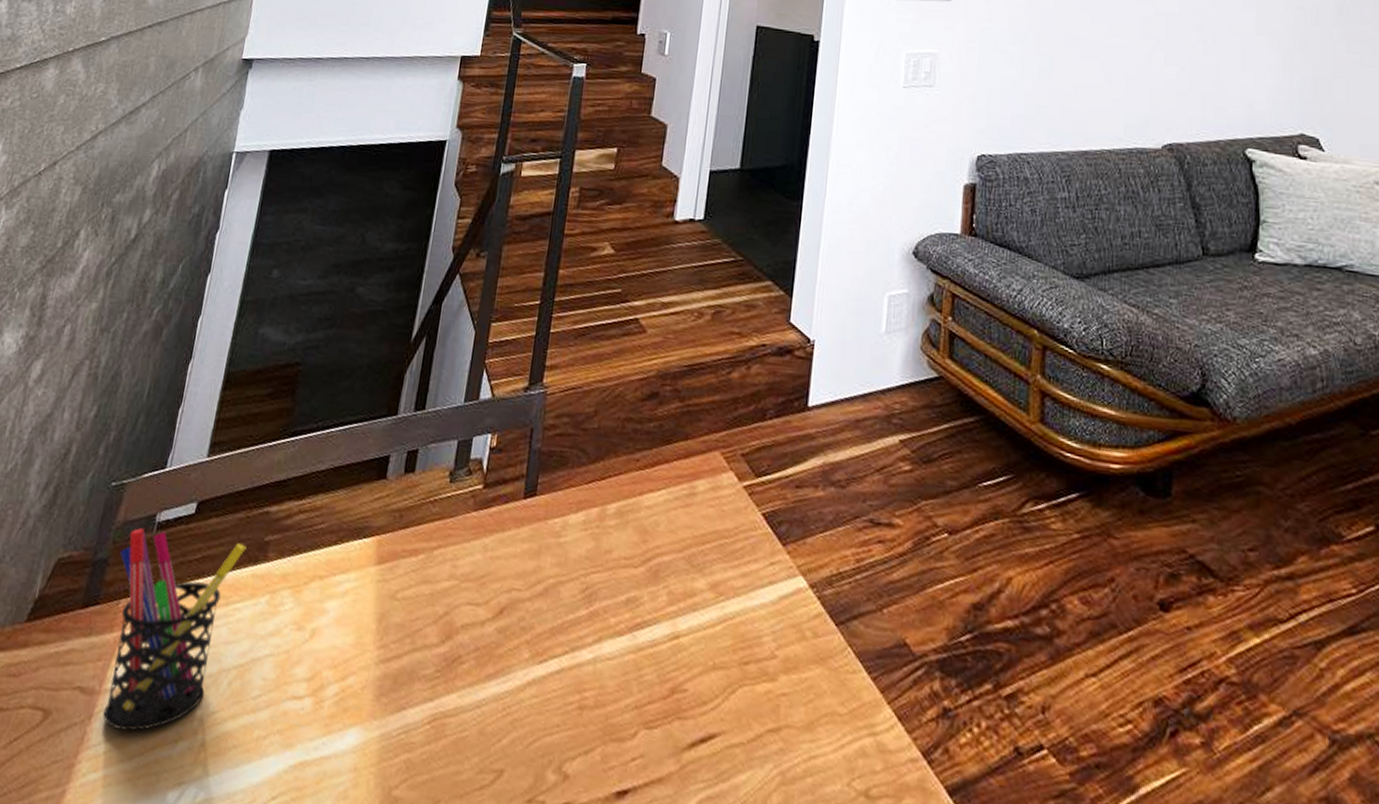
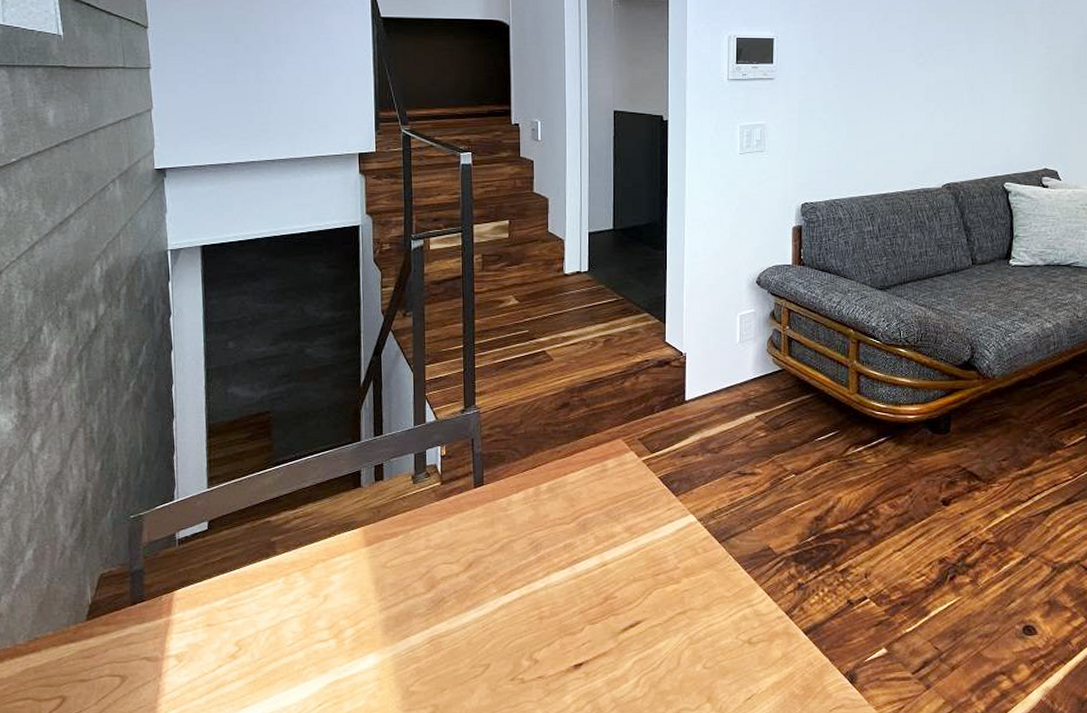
pen holder: present [102,528,247,732] -> none [152,544,257,681]

